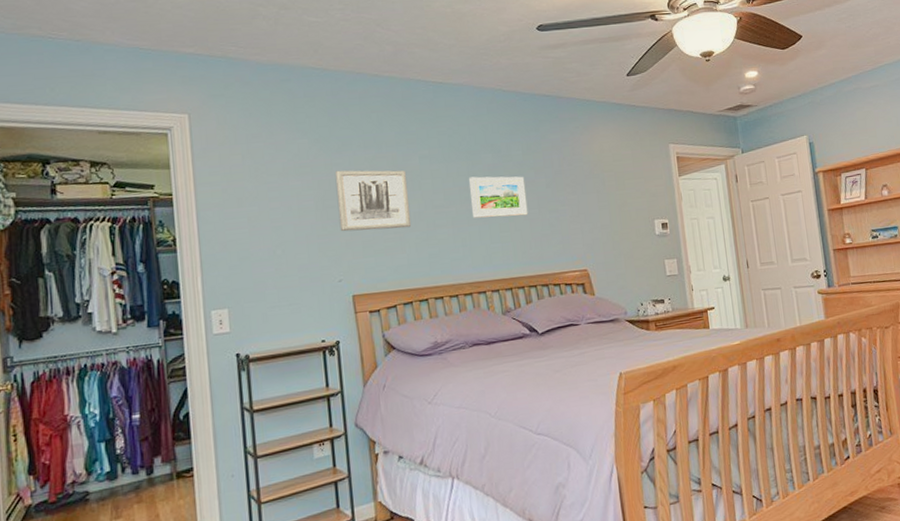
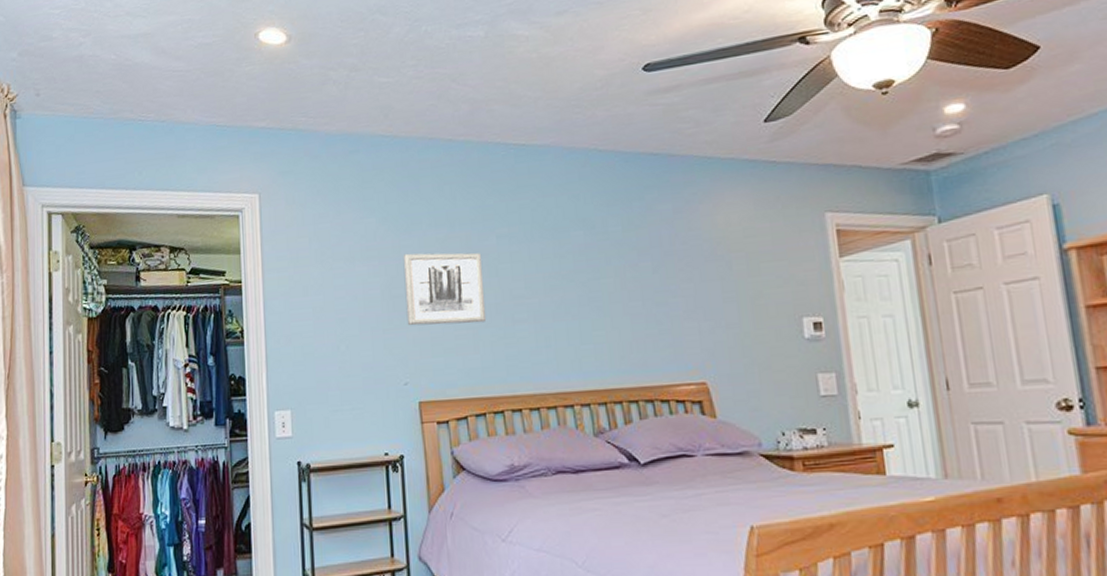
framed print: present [469,176,529,218] -> none [555,258,629,312]

